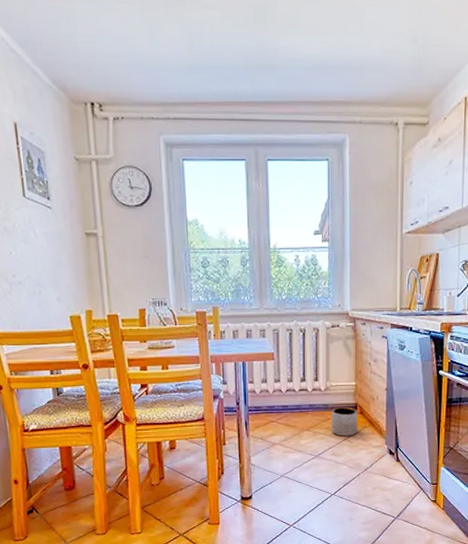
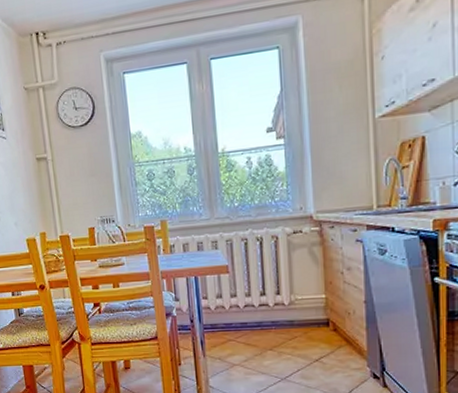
planter: present [332,407,358,437] -> none [299,323,332,357]

